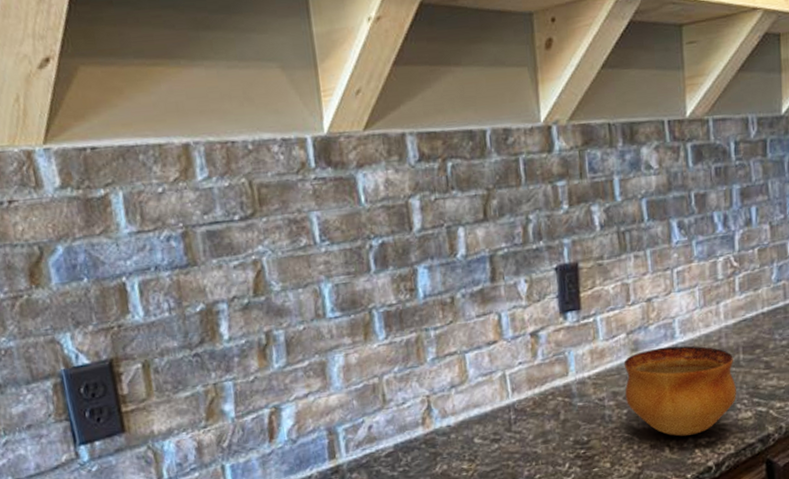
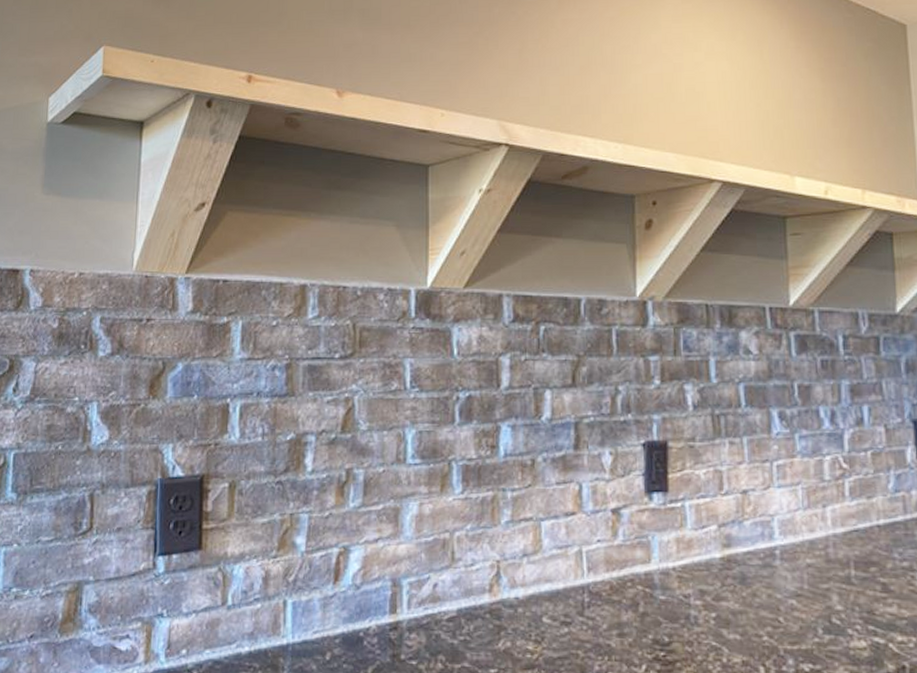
bowl: present [624,346,736,436] -> none [714,547,847,657]

